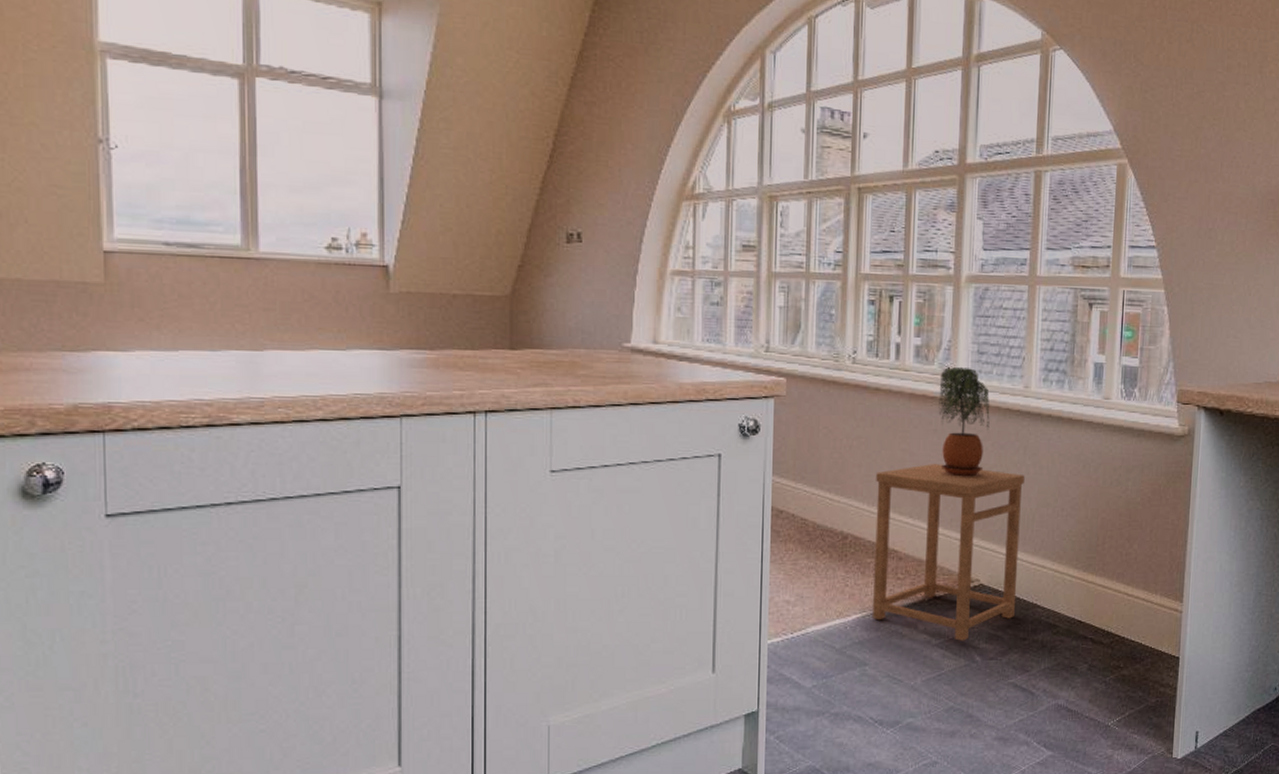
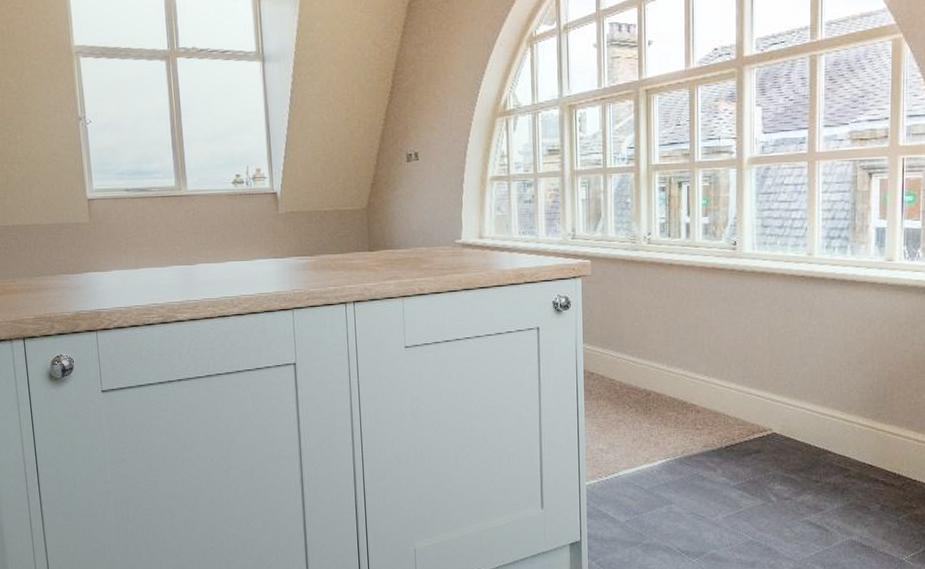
side table: present [873,464,1025,641] -> none [673,328,811,483]
potted plant: present [938,366,990,476] -> none [727,240,776,337]

